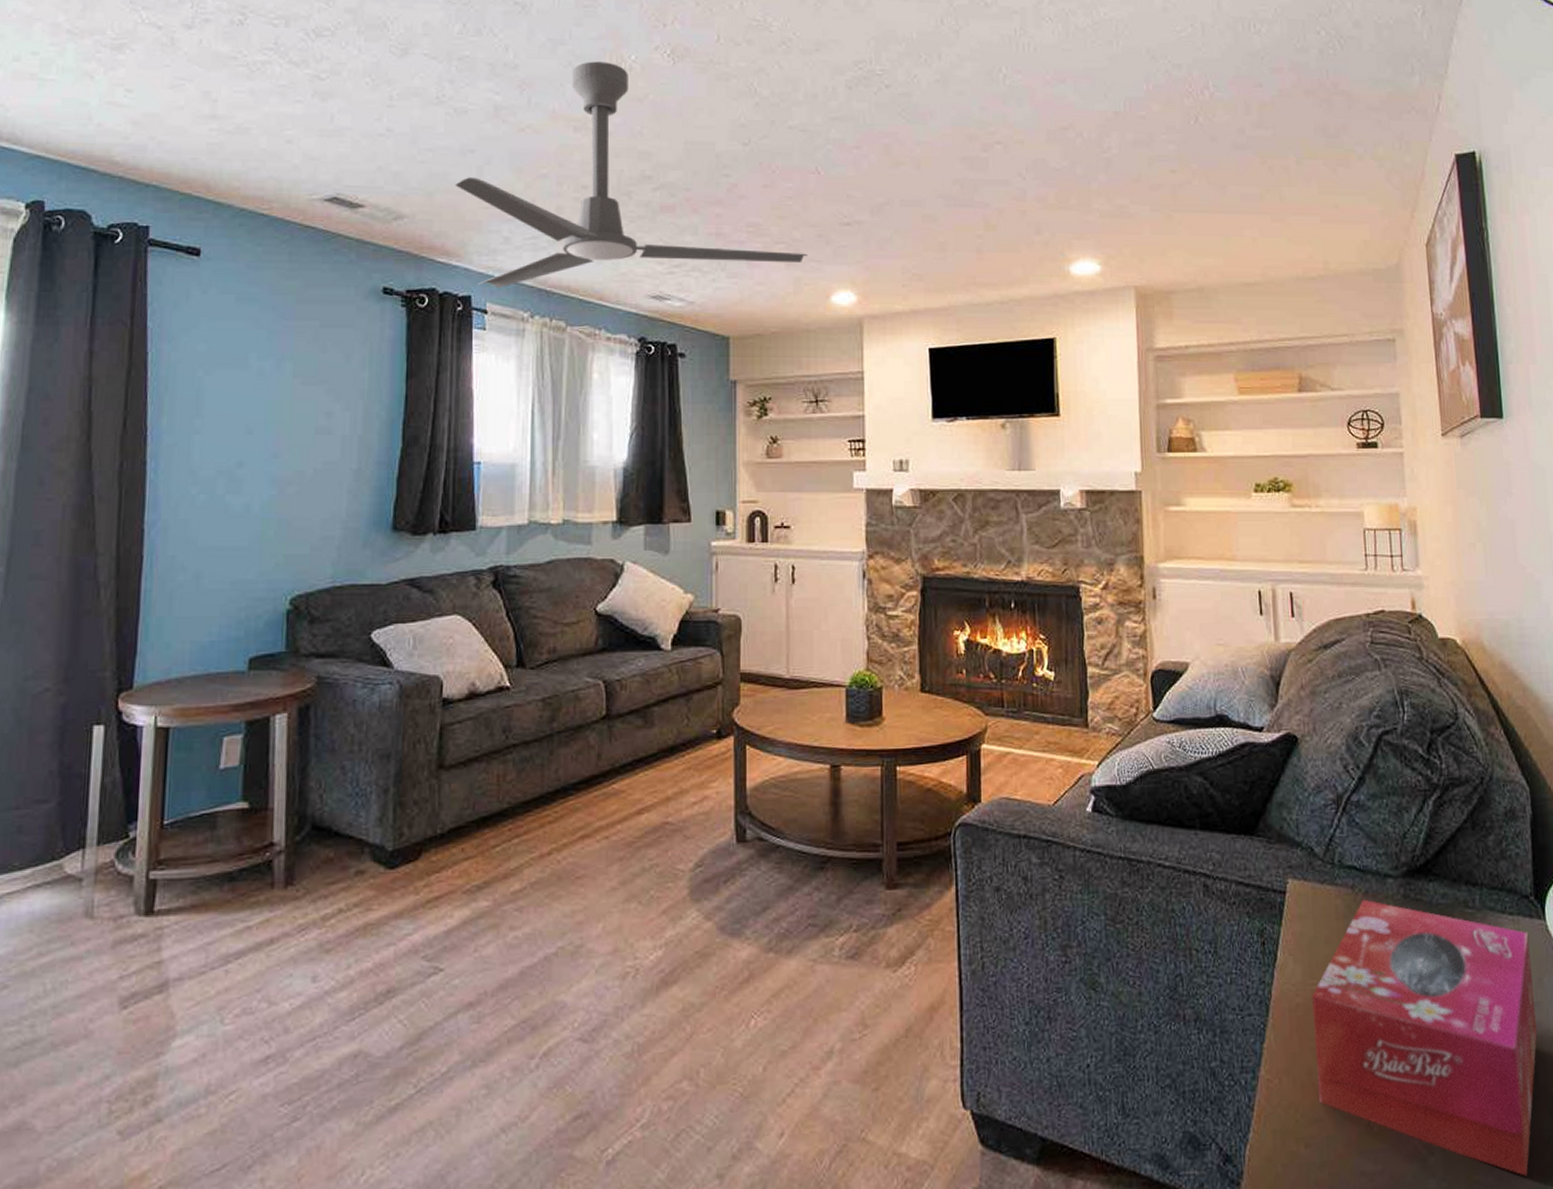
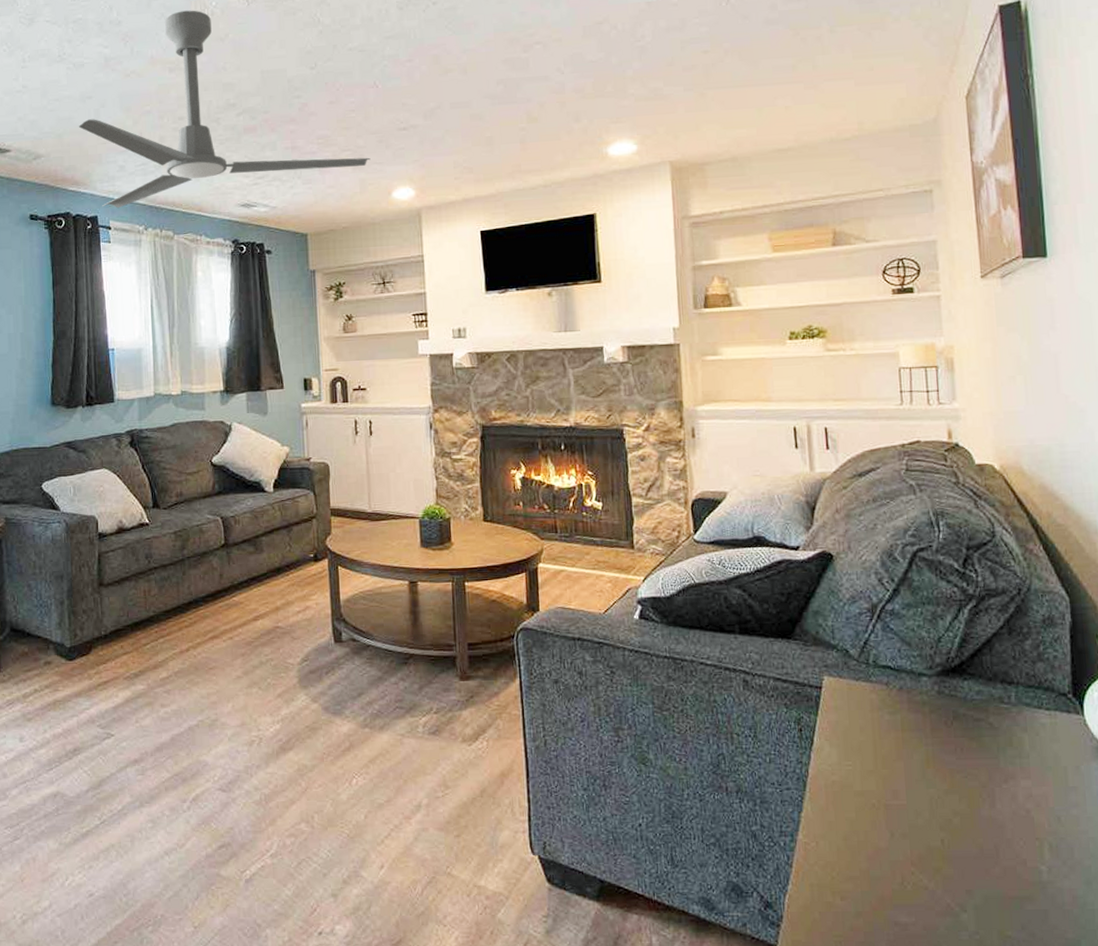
tissue box: present [1312,899,1538,1176] -> none [847,694,1074,935]

